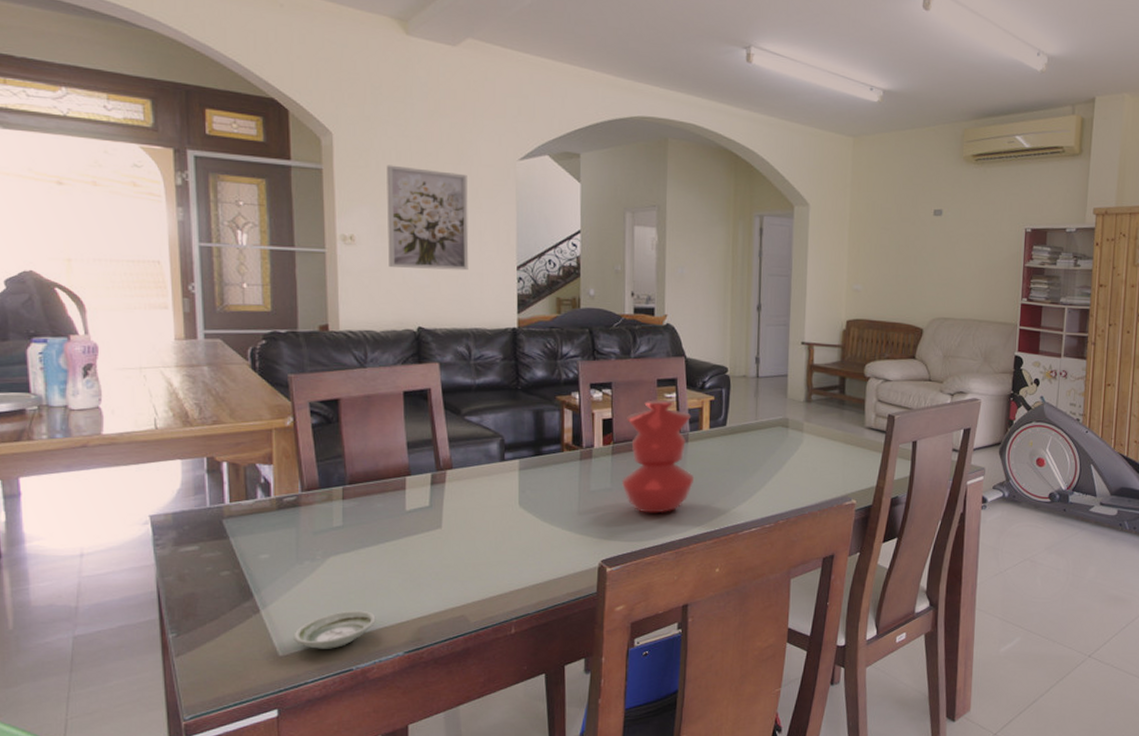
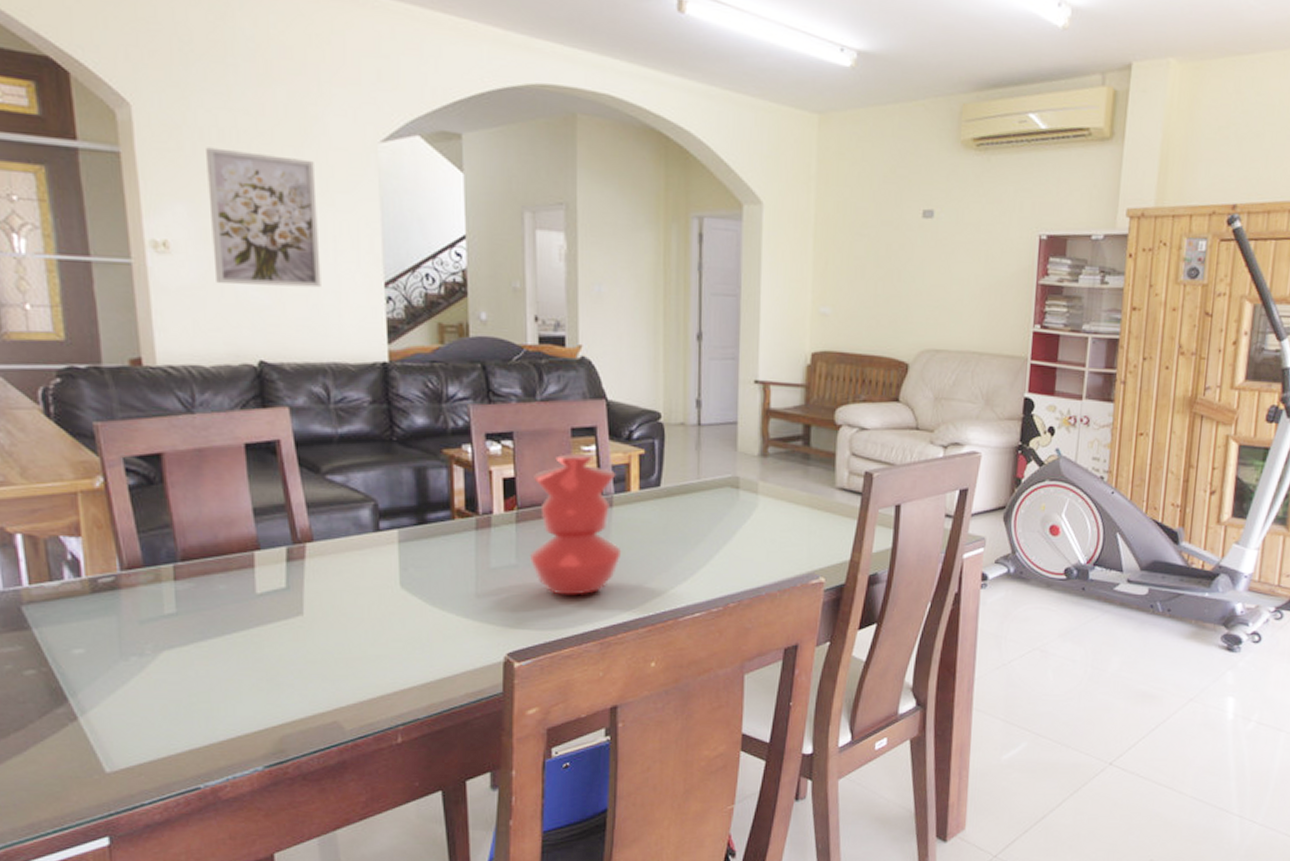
saucer: present [293,610,376,649] -> none [122,716,226,764]

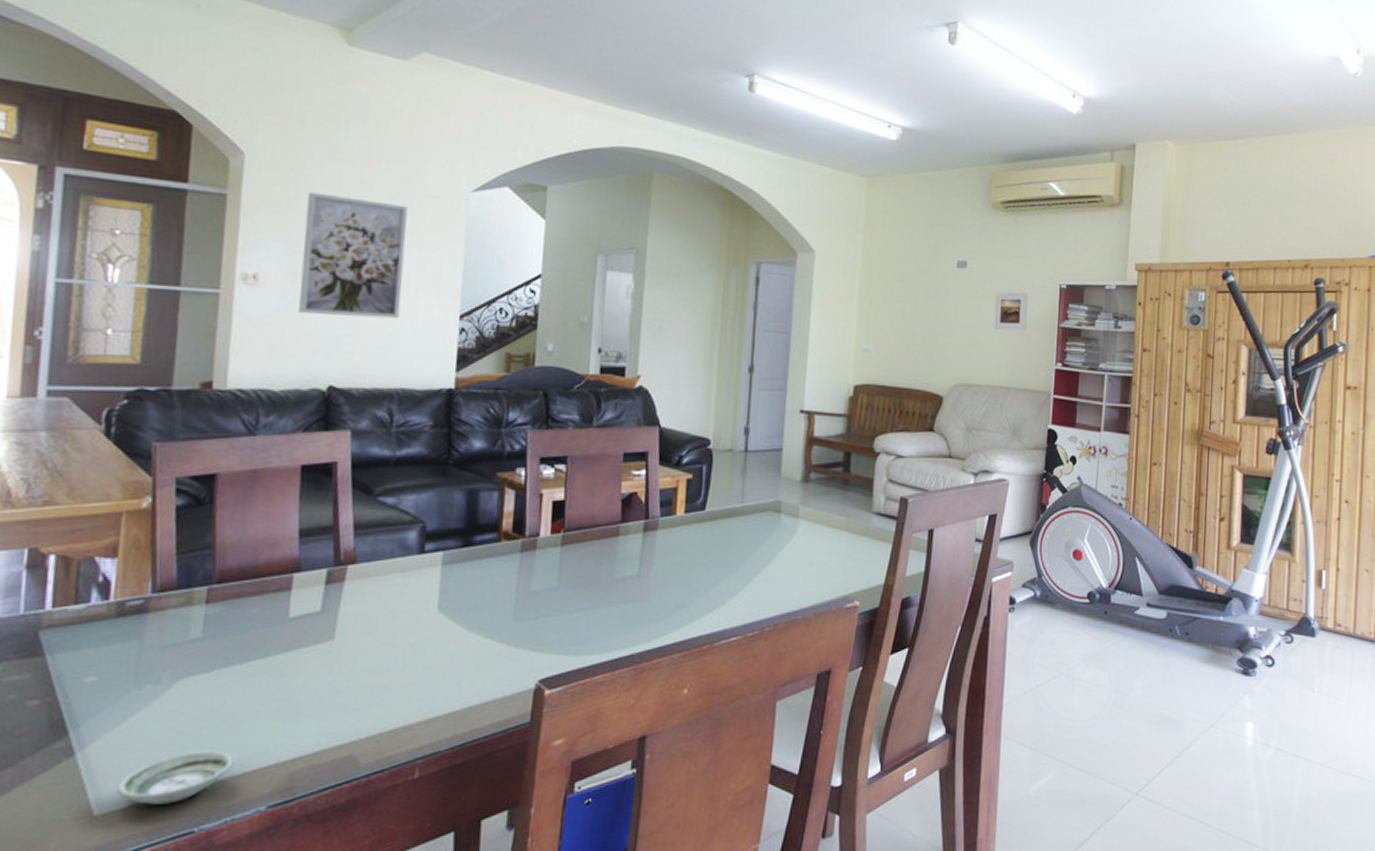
saucer: none [122,716,226,764] -> present [117,750,234,805]
vase: present [530,454,622,595] -> none [571,478,664,619]
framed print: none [964,244,1004,290] -> present [994,291,1029,332]

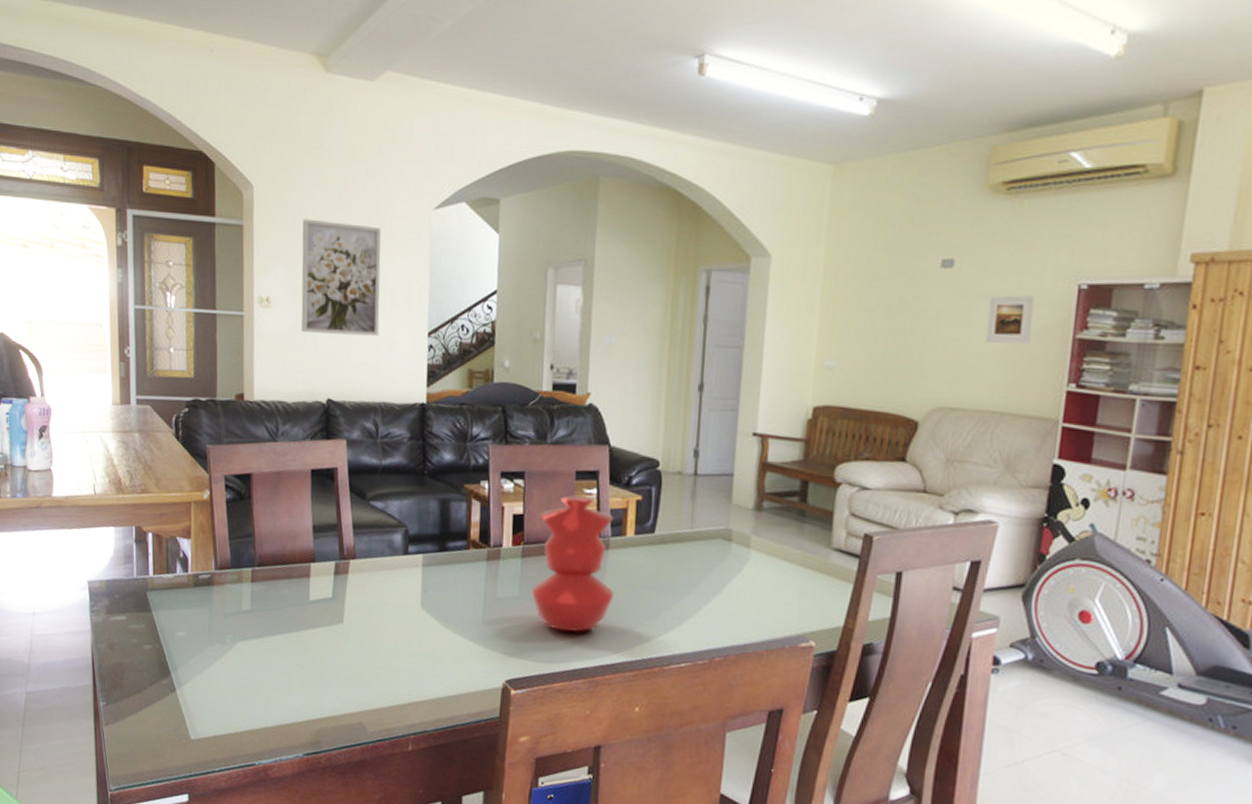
saucer: present [117,750,234,805] -> none [204,701,278,740]
vase: none [571,478,664,619] -> present [531,495,615,632]

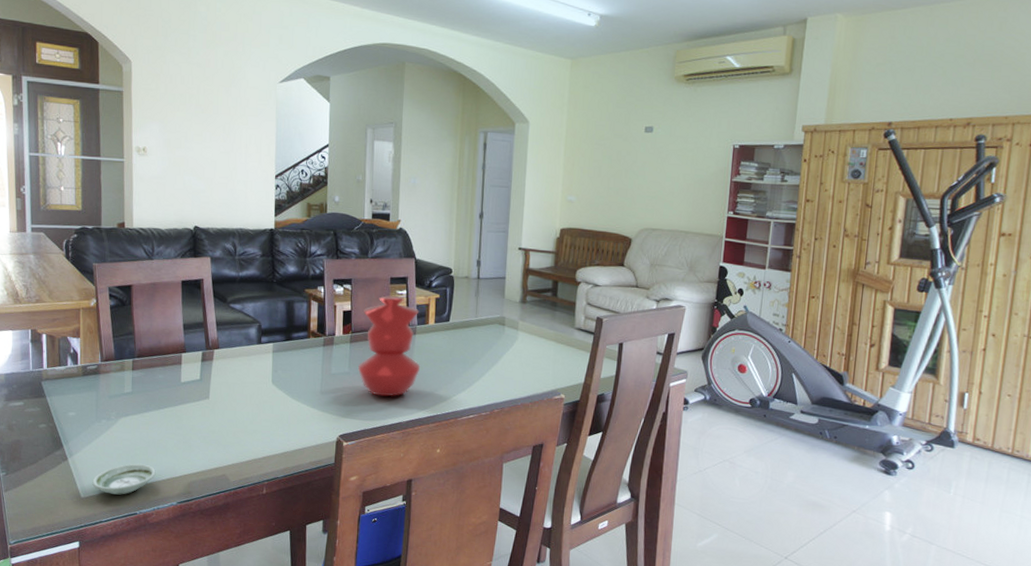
saucer: none [204,701,278,740] -> present [92,463,156,495]
wall art: present [301,219,381,337] -> none [172,87,237,179]
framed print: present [986,295,1035,345] -> none [675,152,706,185]

